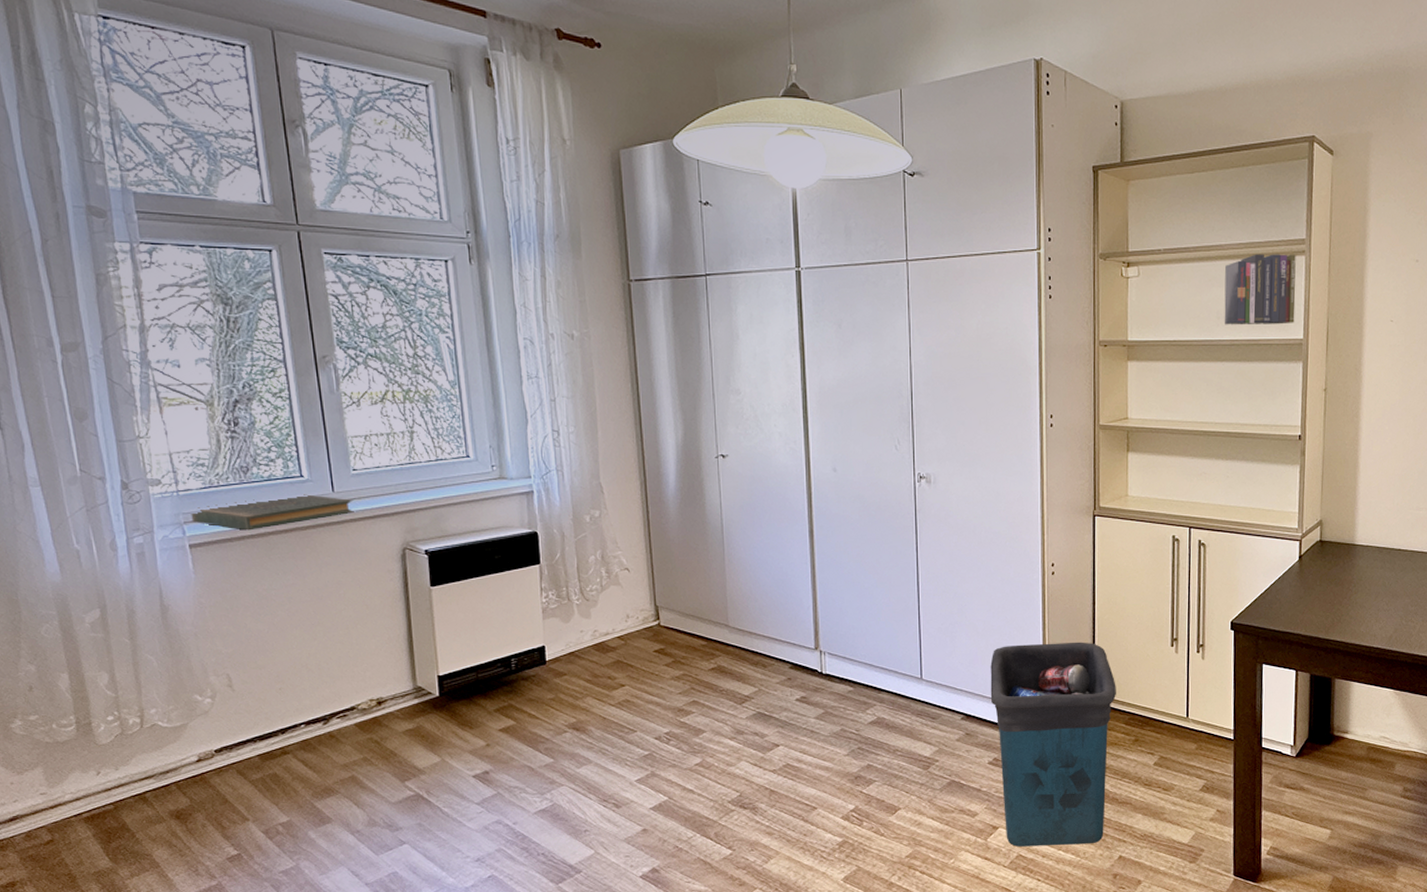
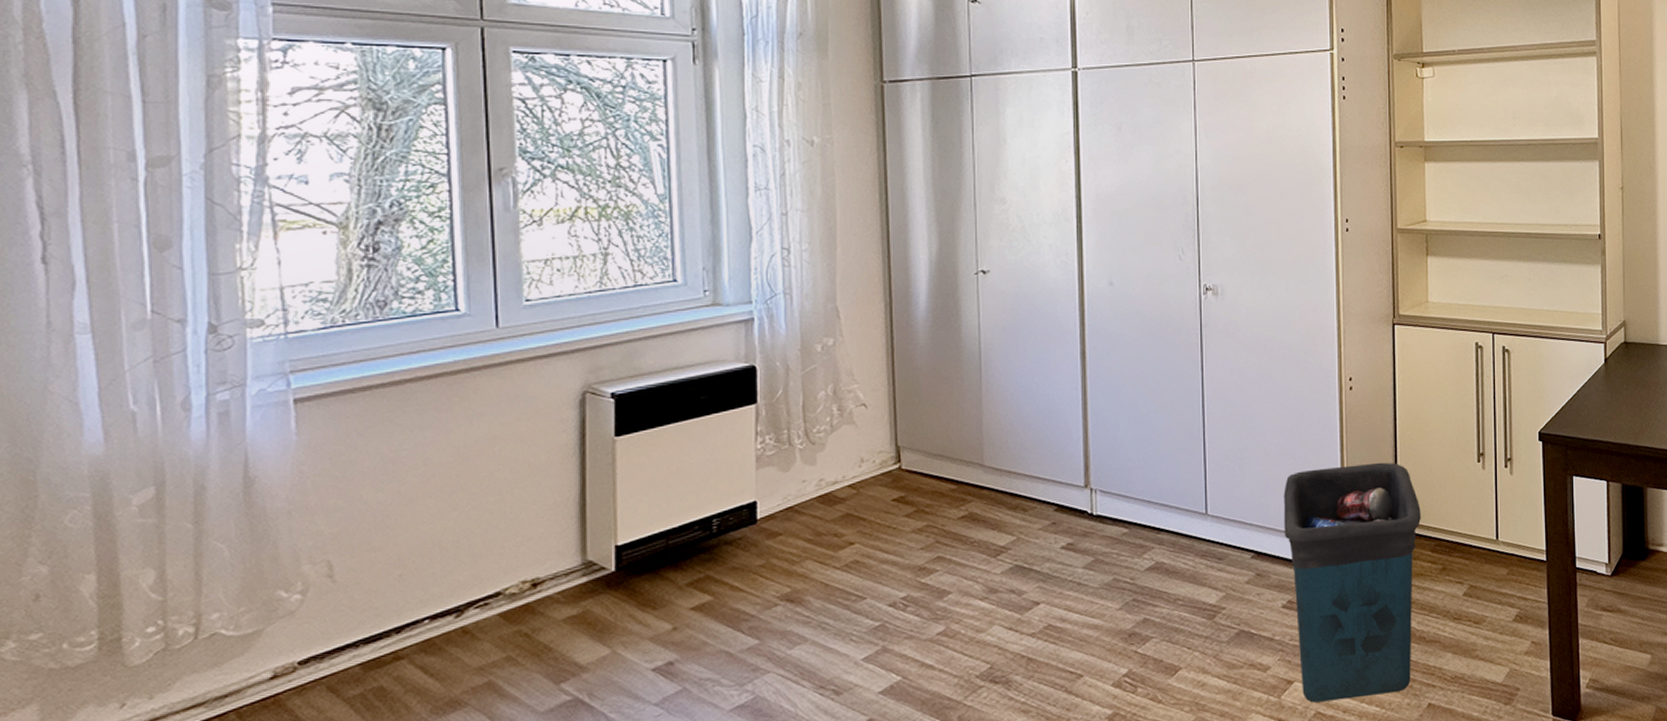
book: present [191,494,354,531] -> none [301,331,523,379]
books: present [1224,254,1296,325] -> none [1520,54,1589,125]

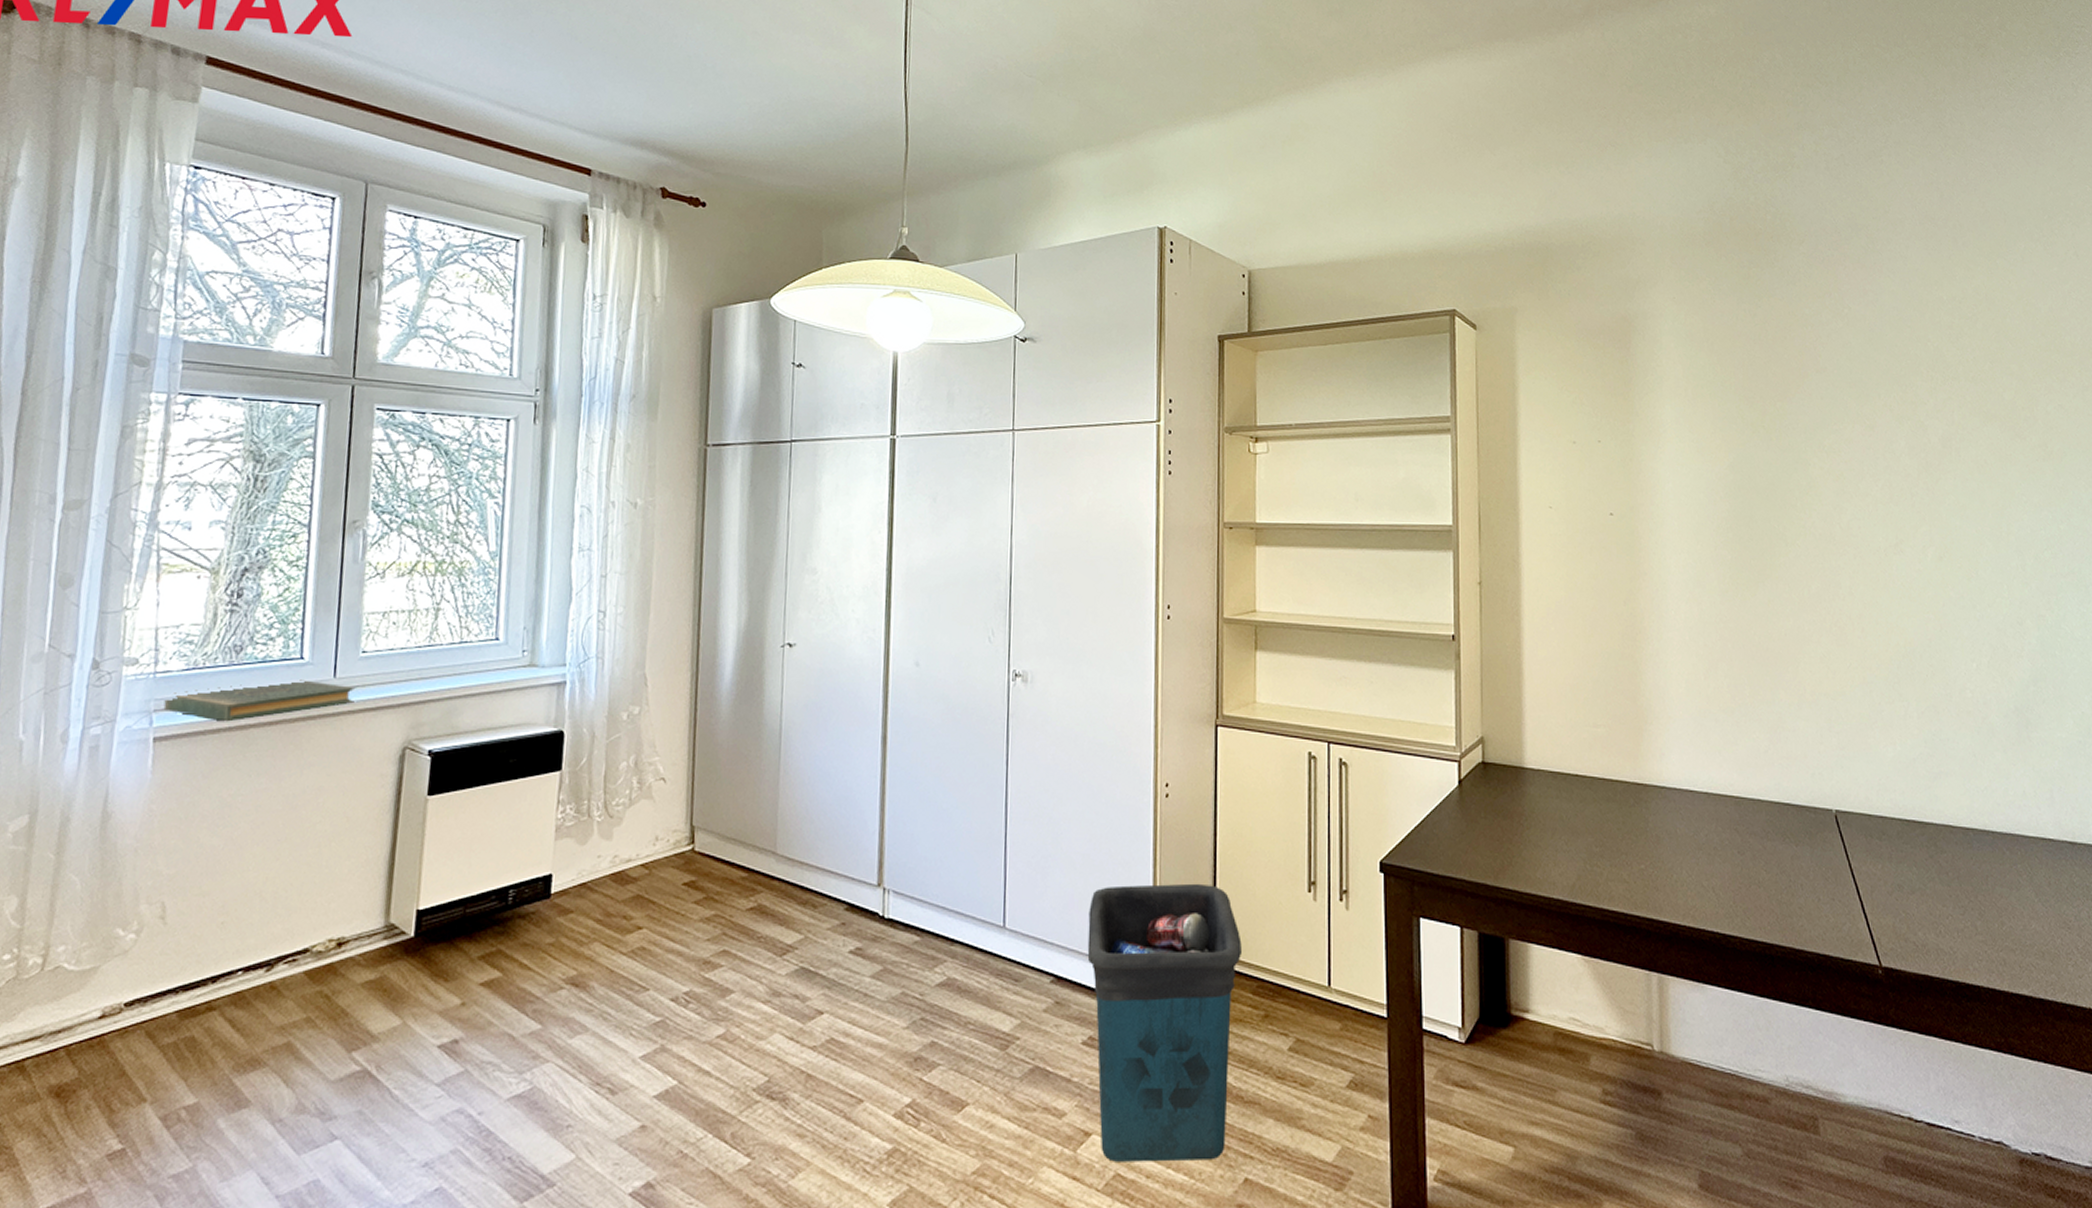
book: none [301,331,523,379] -> present [163,679,356,722]

